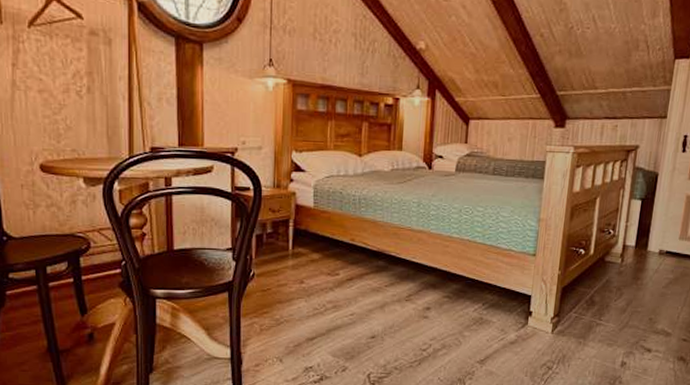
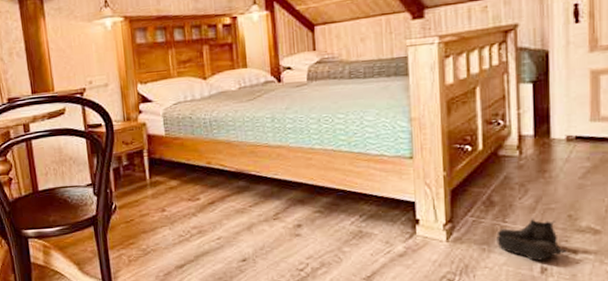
boots: none [591,318,643,355] -> present [496,218,566,261]

